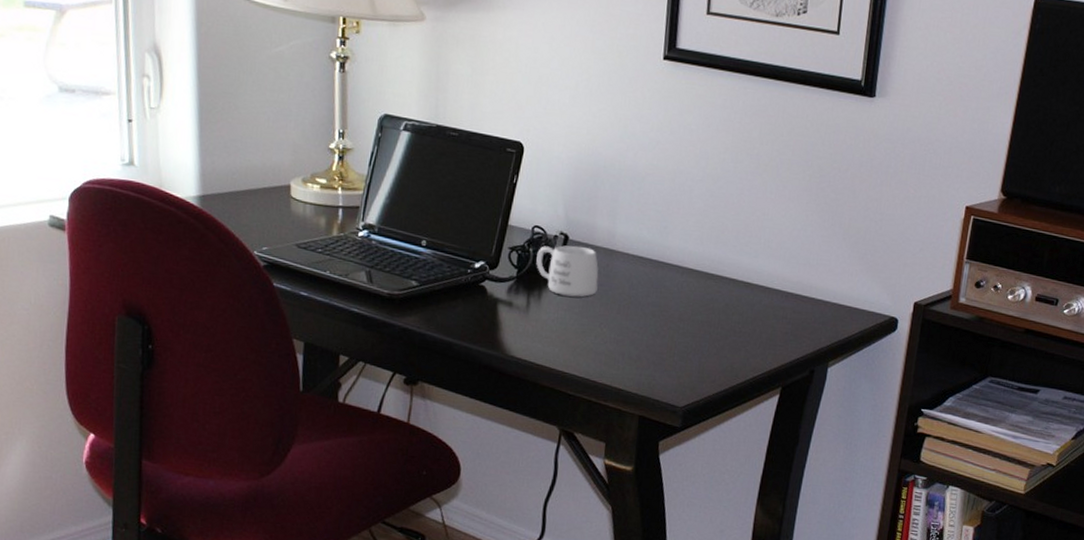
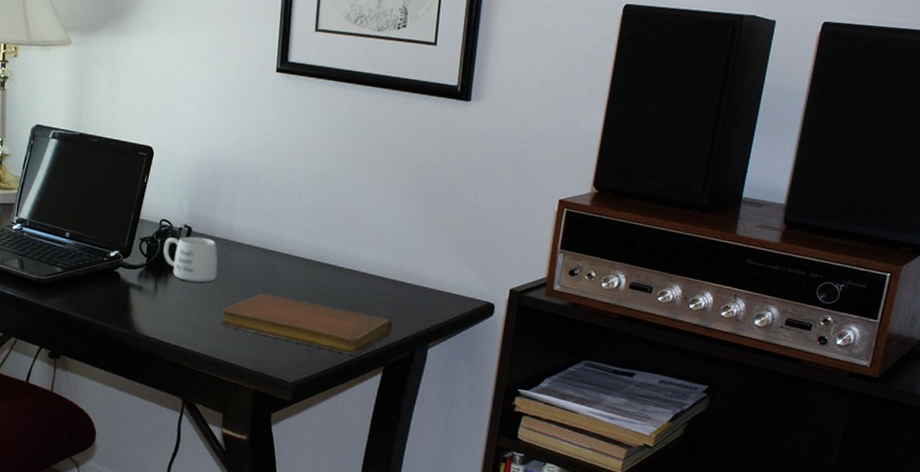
notebook: none [602,309,791,375] -> present [221,293,393,355]

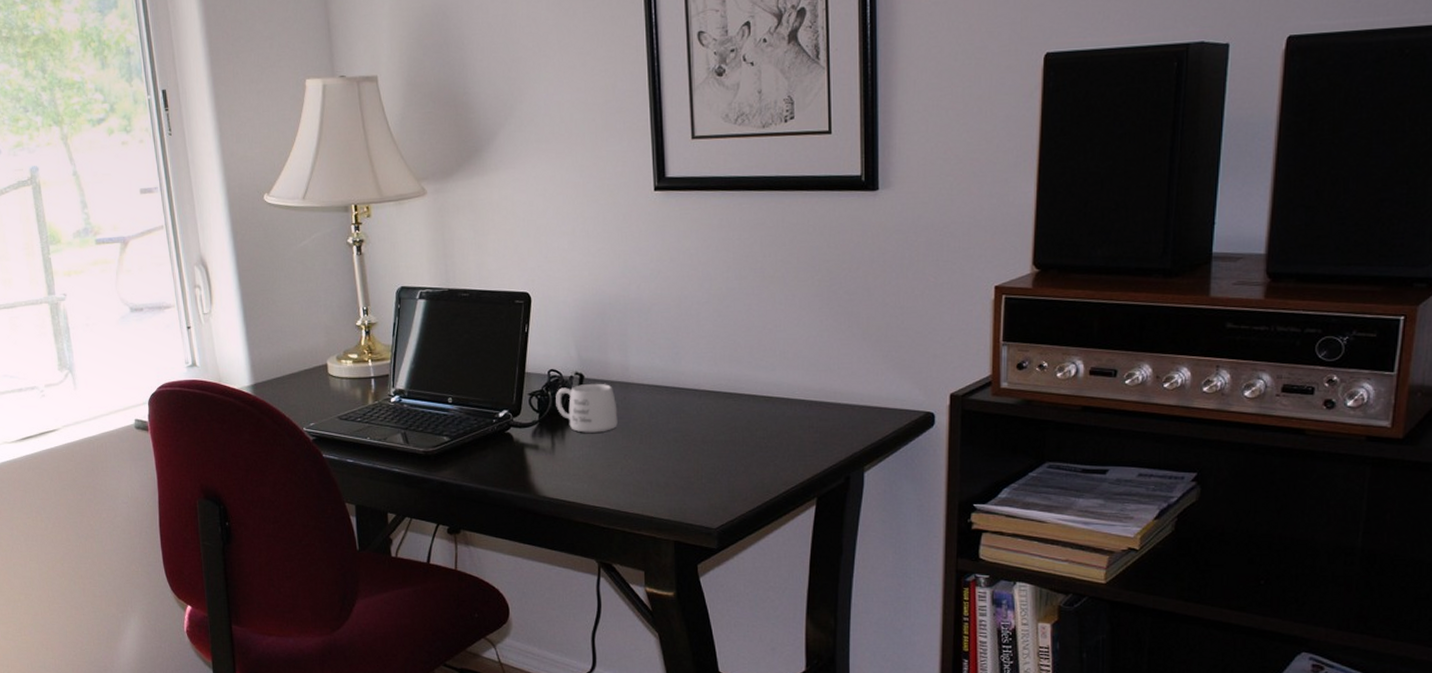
notebook: present [221,293,393,355] -> none [628,435,821,489]

